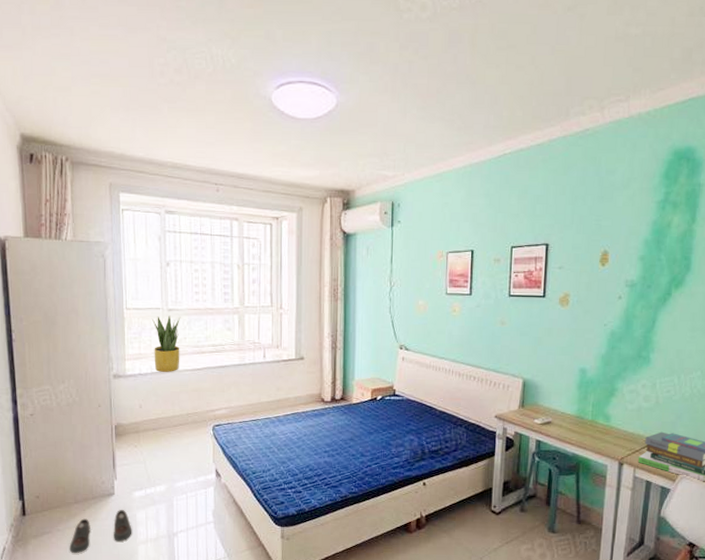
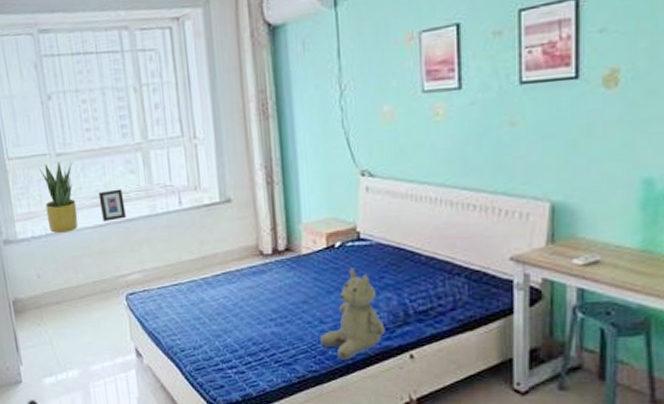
picture frame: none [199,341,220,366] -> present [98,189,126,222]
teddy bear: none [360,416,408,486] -> present [320,267,385,361]

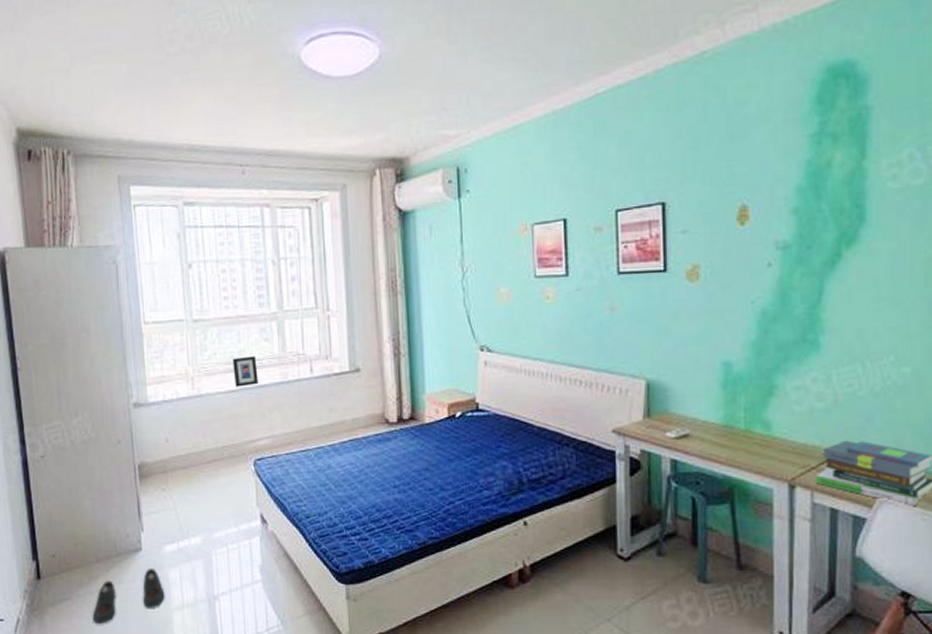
planter: present [38,161,78,234] -> none [174,327,211,398]
teddy bear: present [320,267,385,361] -> none [440,437,501,528]

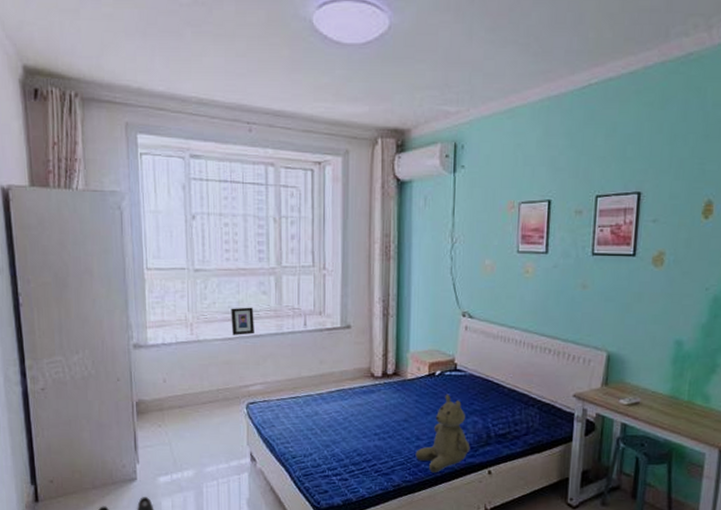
teddy bear: none [440,437,501,528] -> present [415,393,470,474]

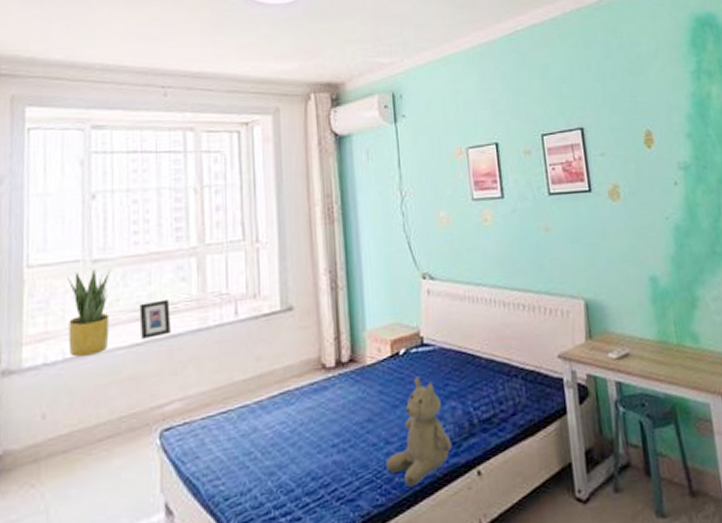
planter: none [175,276,209,343] -> present [66,269,112,358]

